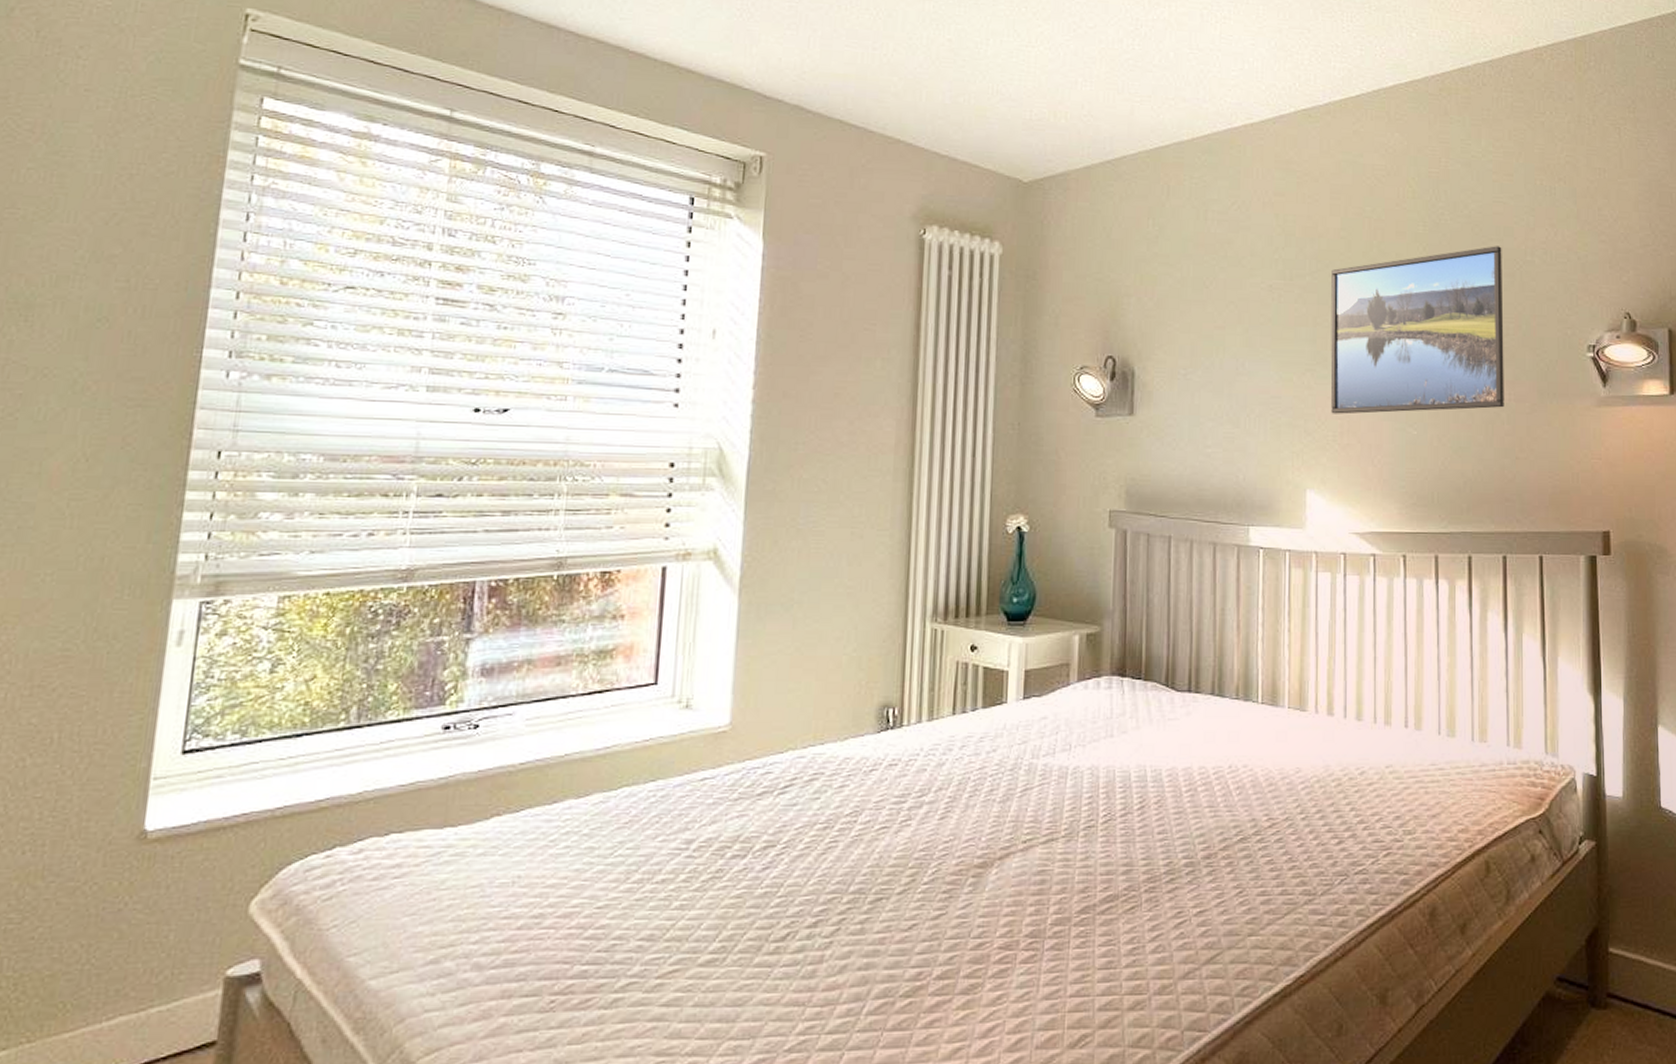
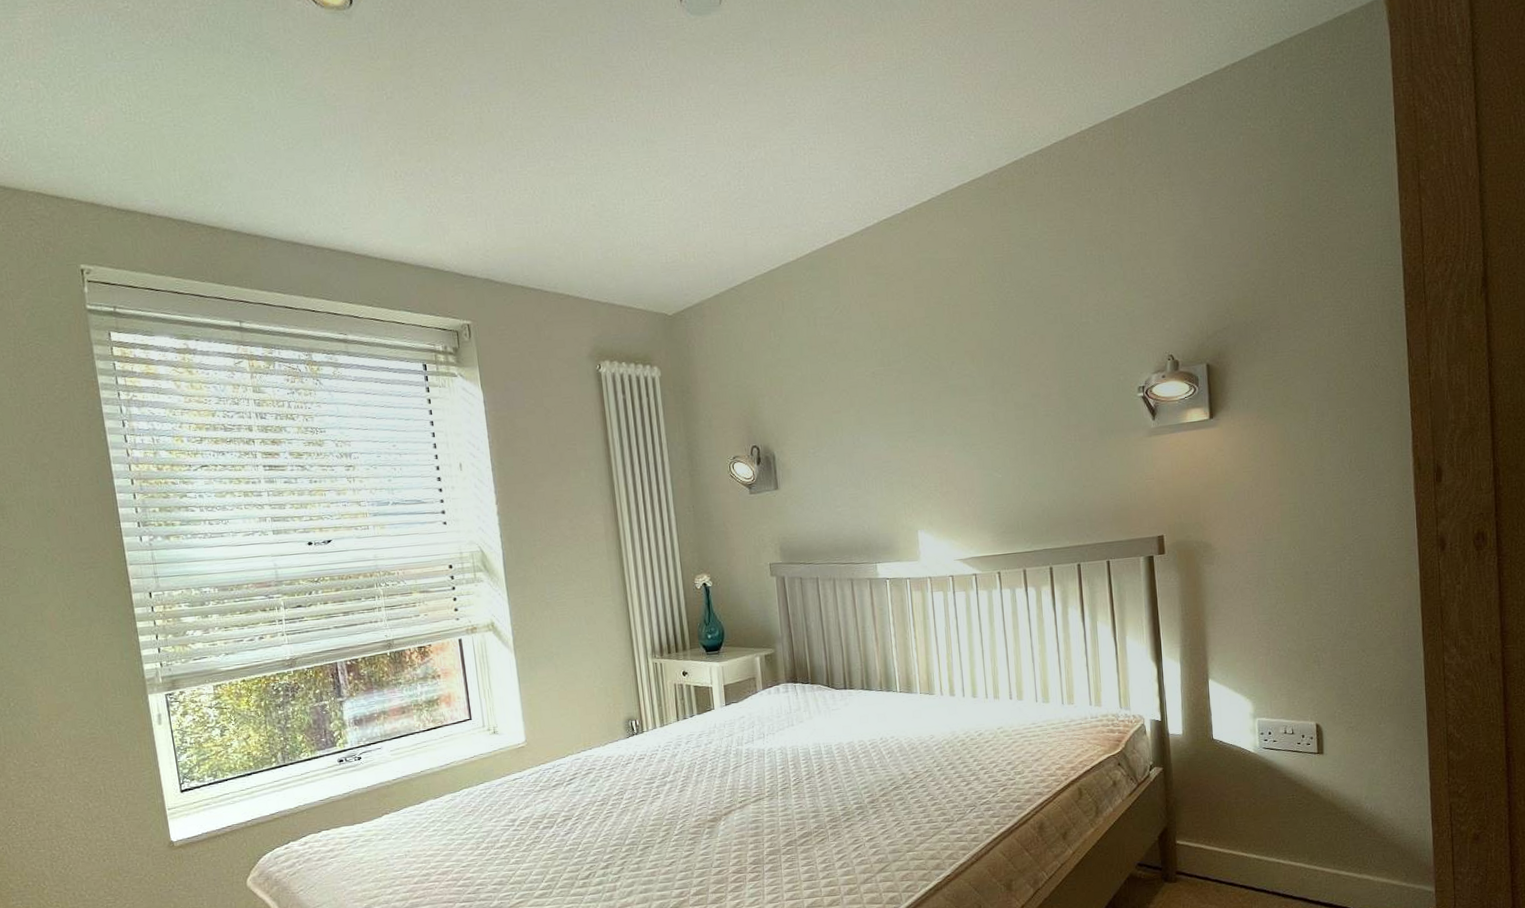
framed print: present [1330,246,1504,414] -> none [921,313,1071,469]

